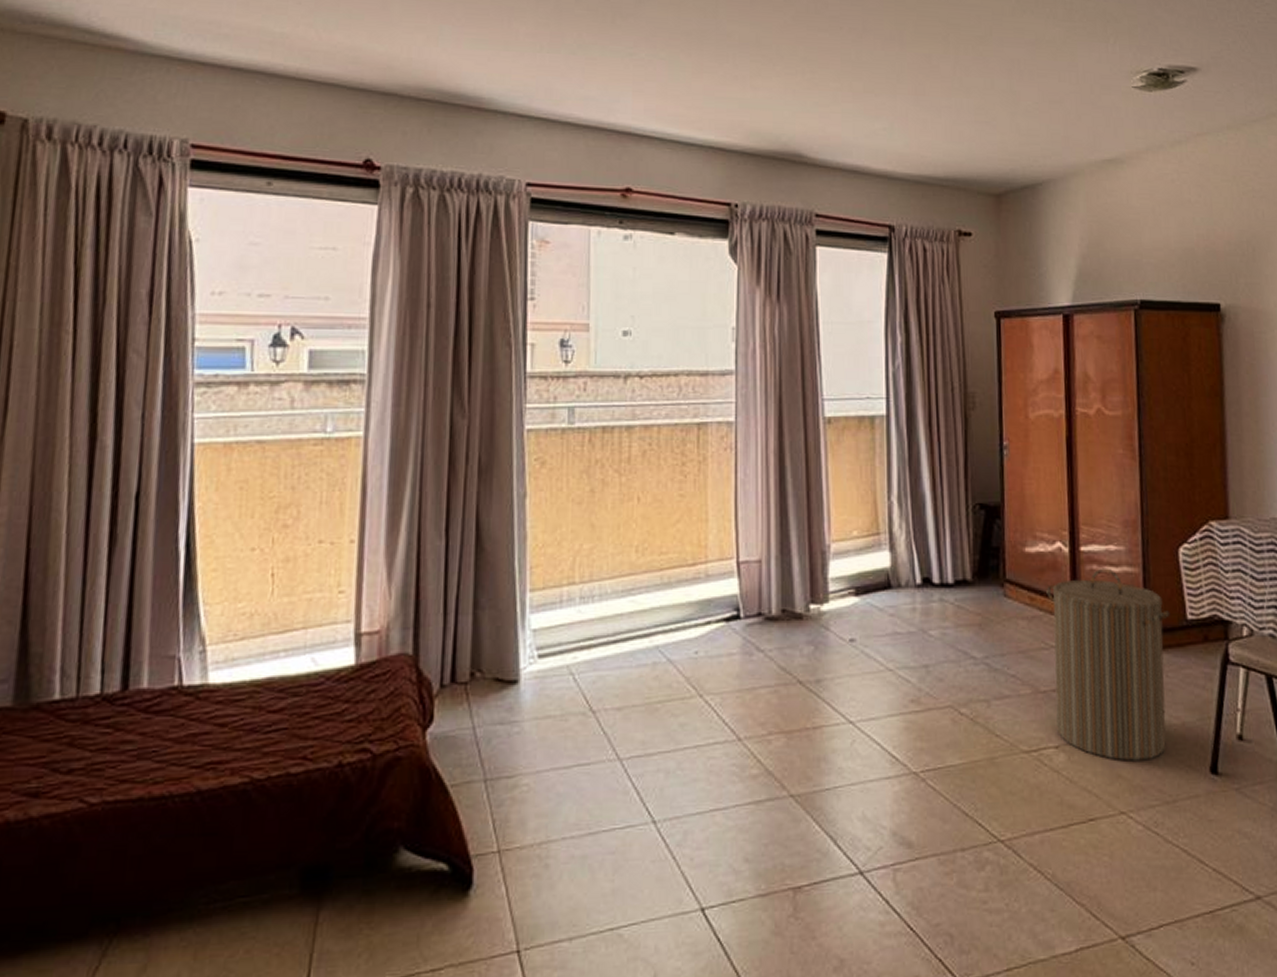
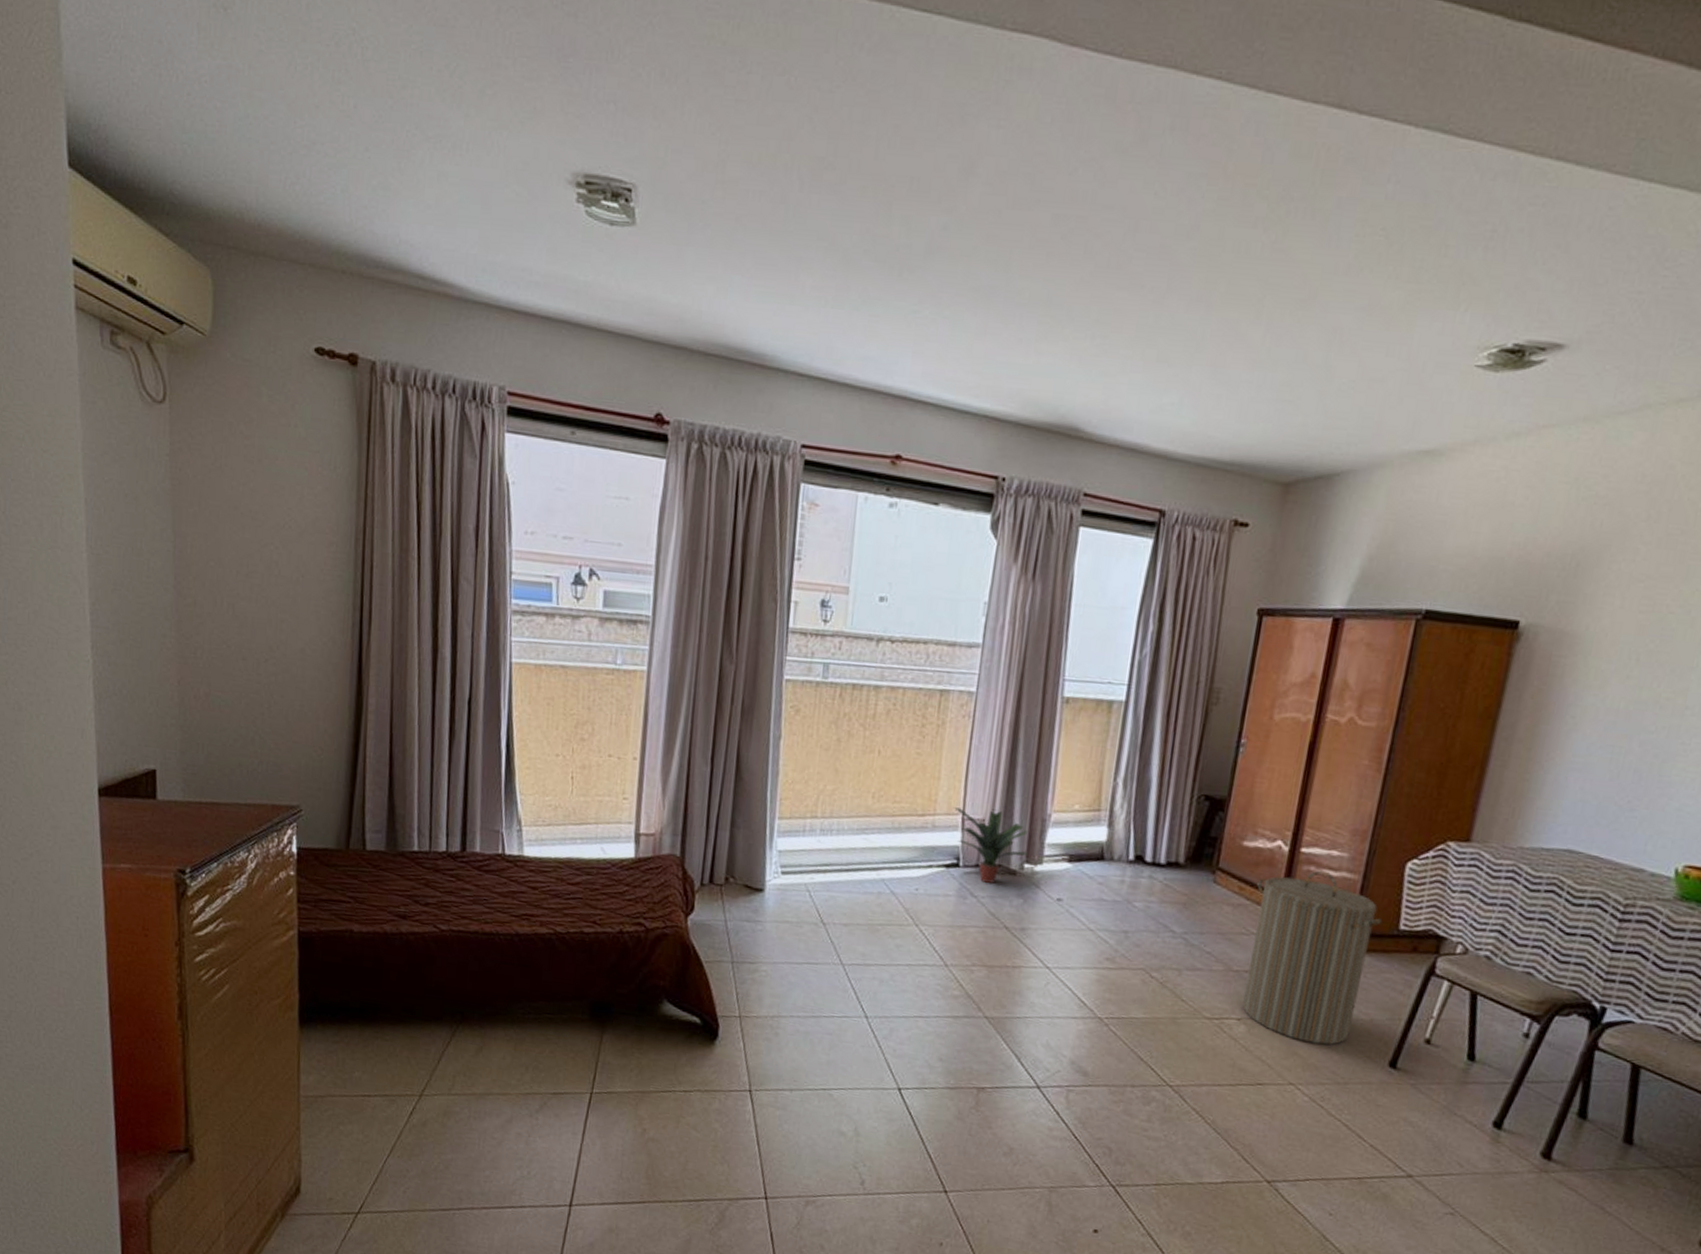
potted plant: none [725,547,811,632] -> present [953,807,1027,883]

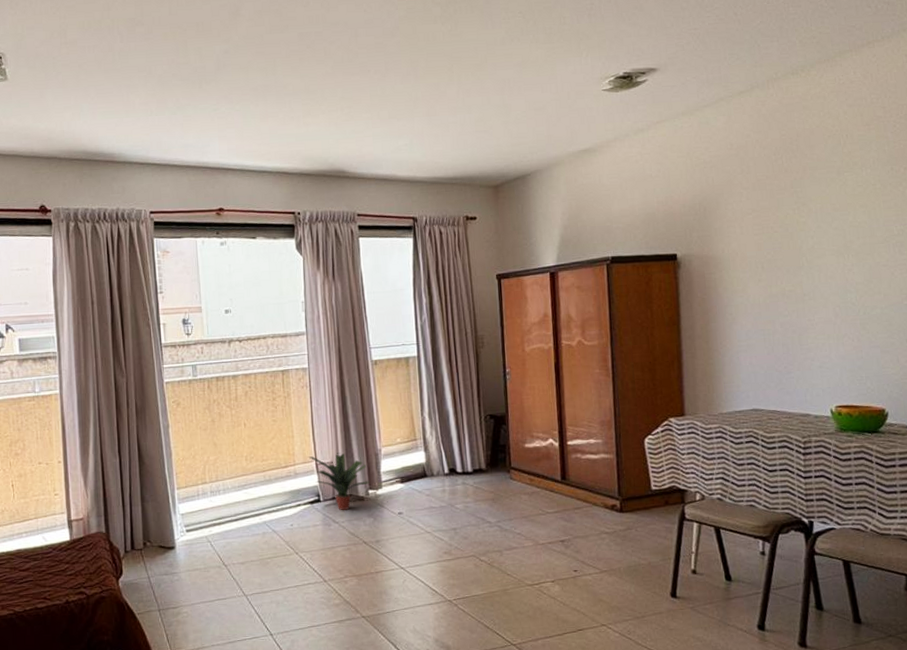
laundry hamper: present [1242,870,1383,1046] -> none [542,456,639,590]

